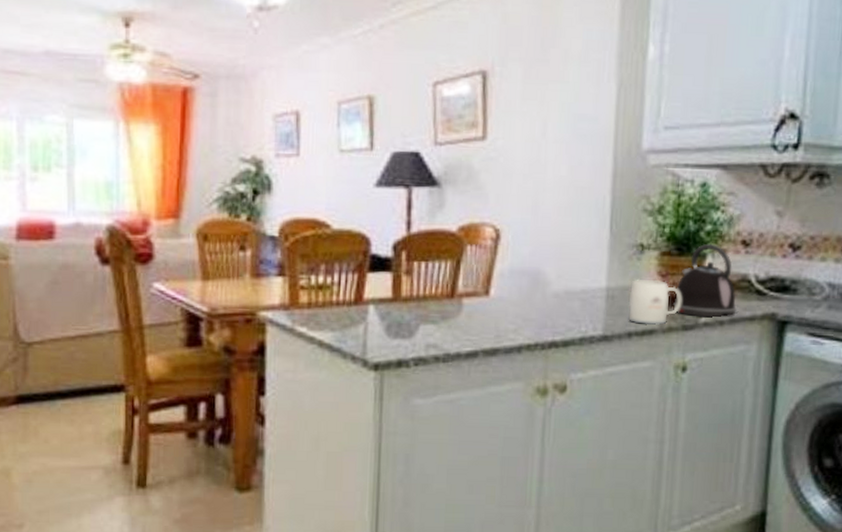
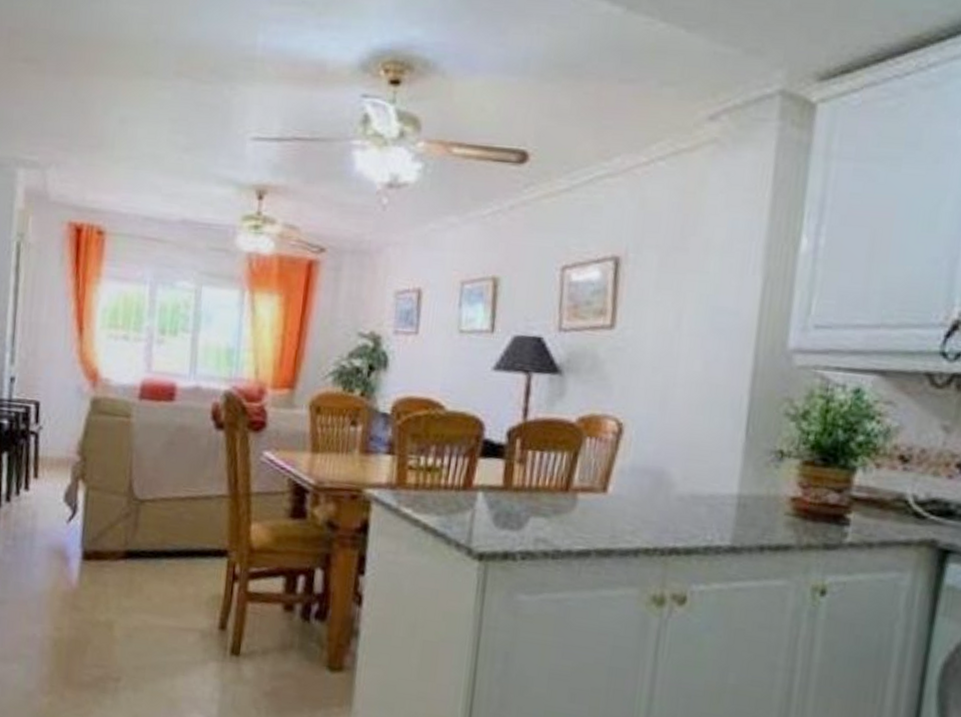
mug: present [628,278,682,326] -> none [762,488,825,541]
kettle: present [673,244,737,318] -> none [814,456,890,540]

